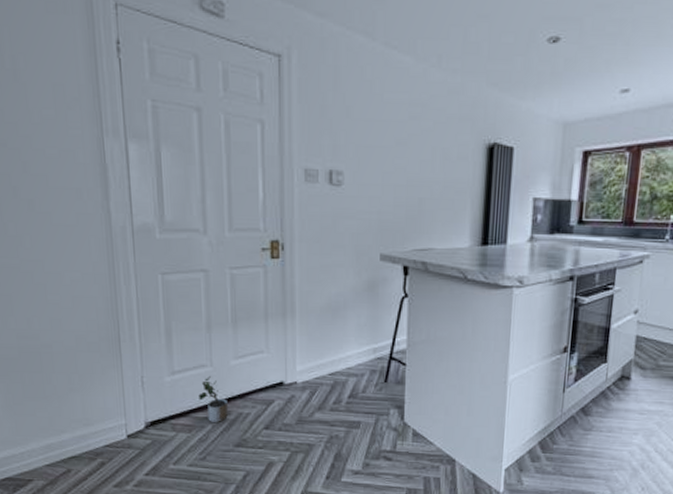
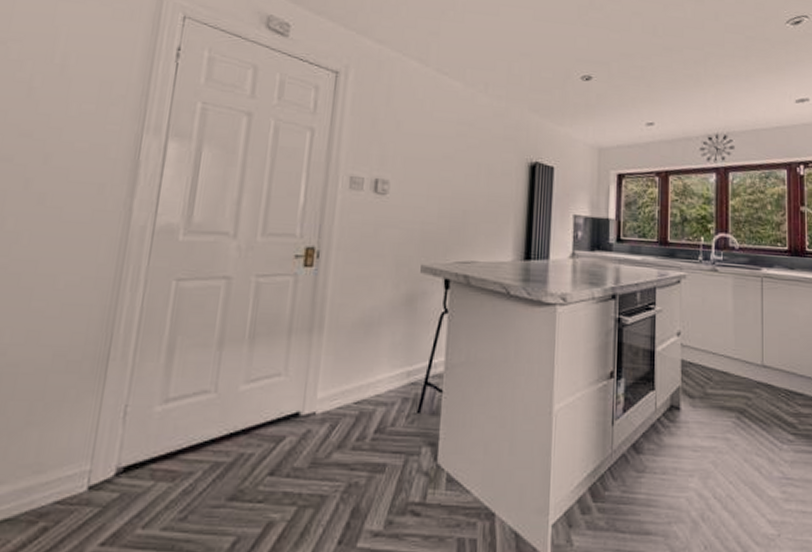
potted plant: present [198,375,228,423] -> none [192,404,228,468]

